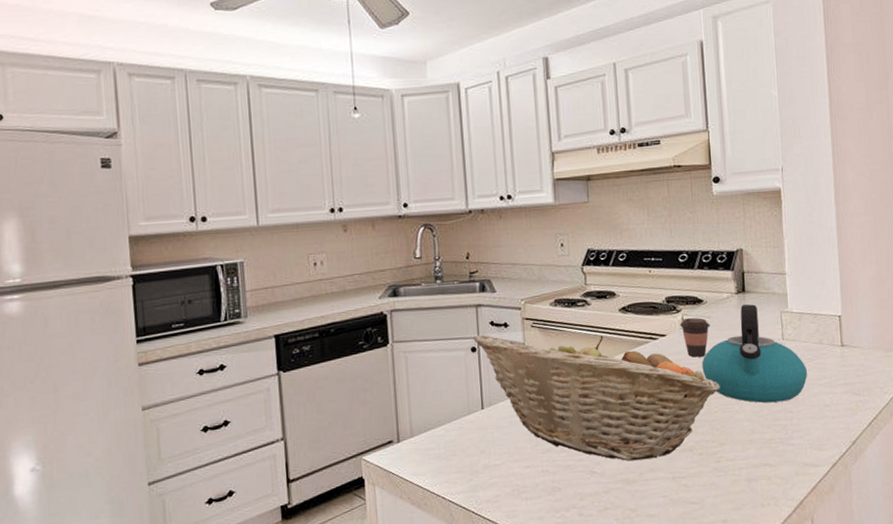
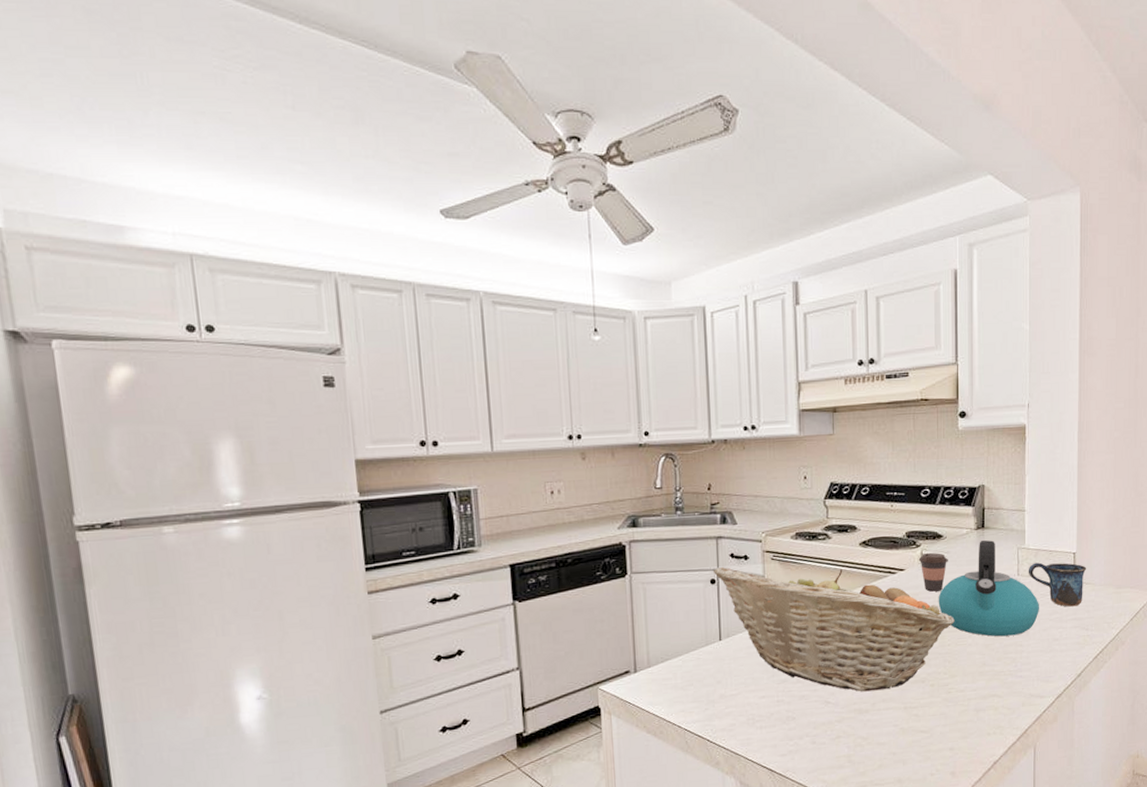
mug: none [792,326,854,372] -> present [1028,562,1087,607]

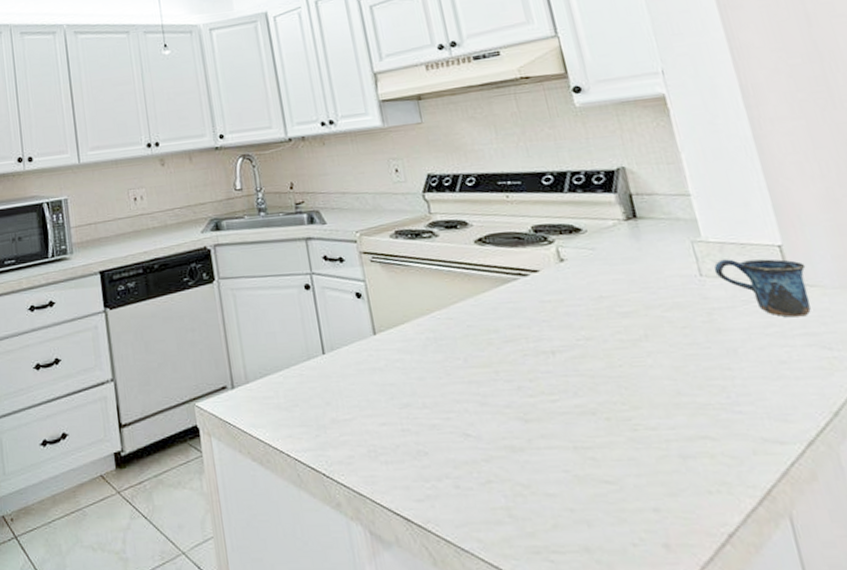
fruit basket: present [712,566,955,692] -> none [305,270,622,424]
coffee cup: present [918,553,948,592] -> none [554,249,596,298]
kettle: present [938,539,1039,637] -> none [591,232,747,357]

